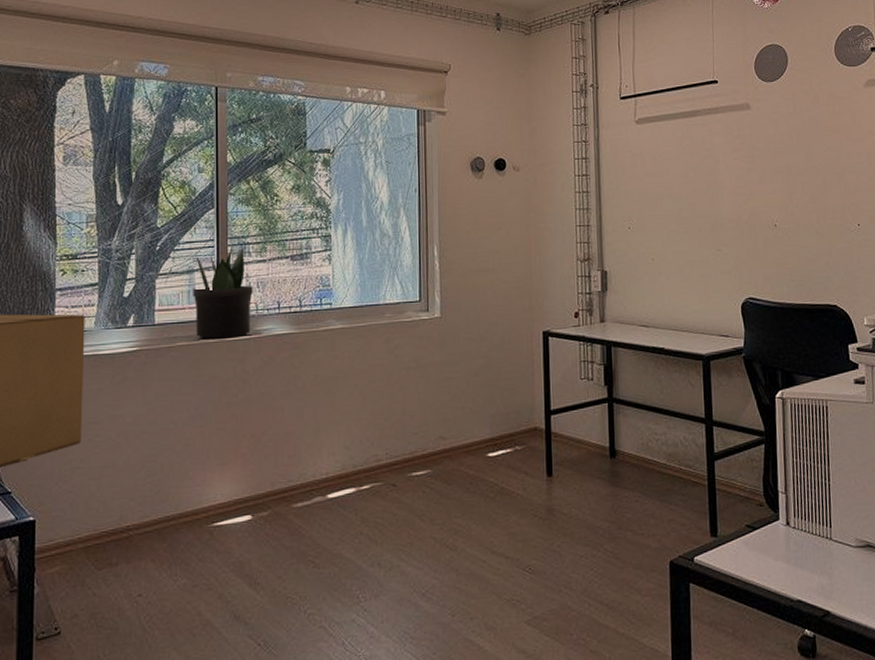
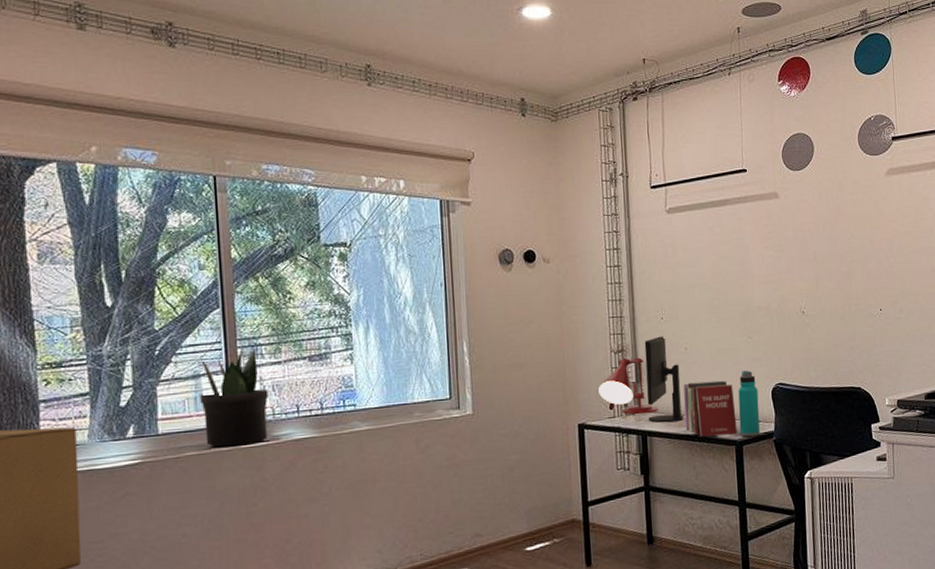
desk lamp: none [564,266,625,325] -> present [598,357,659,415]
computer monitor: none [611,246,649,334] -> present [644,336,683,423]
books: none [650,292,705,350] -> present [683,380,737,437]
water bottle: none [706,283,729,352] -> present [738,370,760,437]

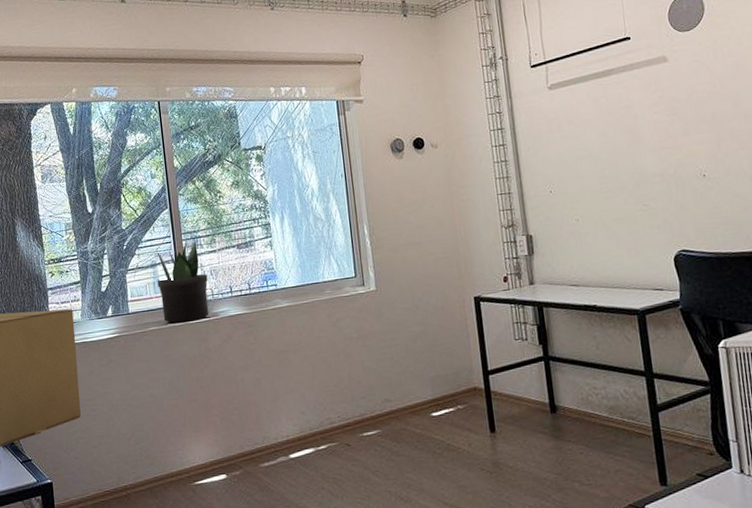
desk lamp: present [598,357,659,415] -> none [491,231,554,287]
computer monitor: present [644,336,683,423] -> none [534,209,580,294]
books: present [683,380,737,437] -> none [577,249,639,307]
water bottle: present [738,370,760,437] -> none [636,238,664,306]

